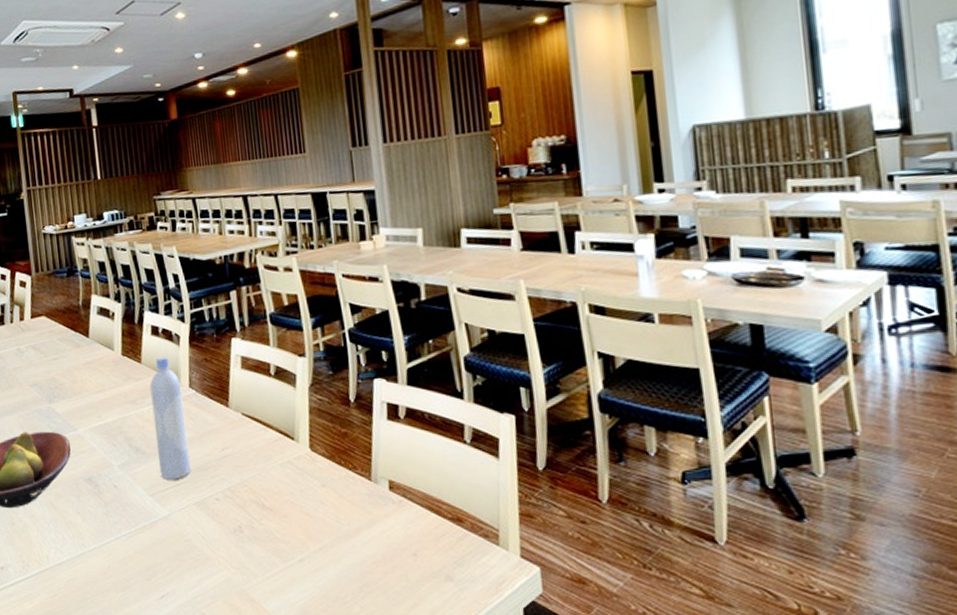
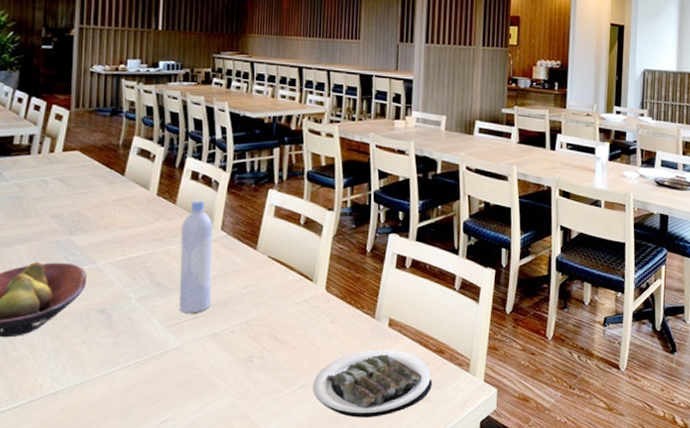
plate: none [312,517,455,599] -> present [313,349,433,418]

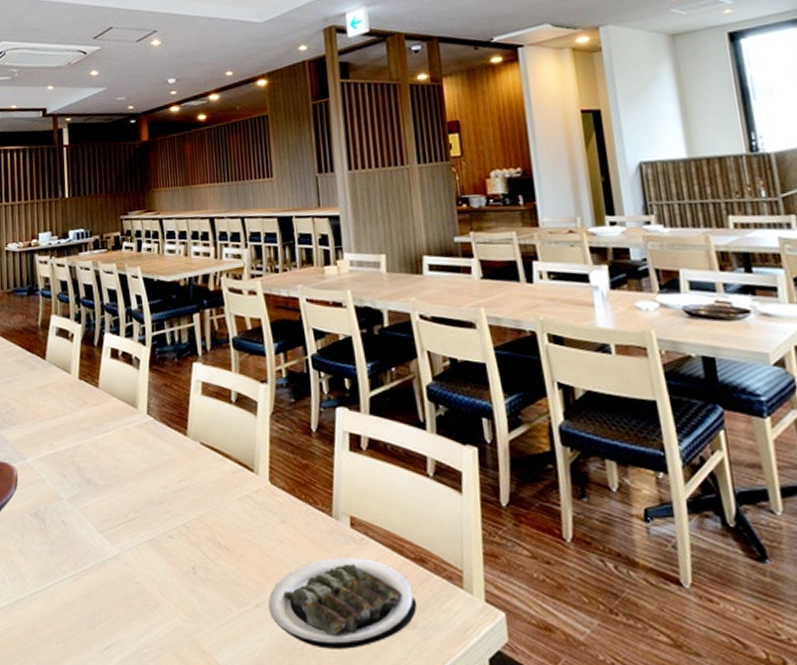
bottle: present [179,199,213,314] -> none [106,380,145,515]

